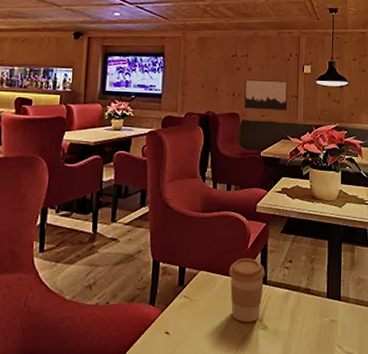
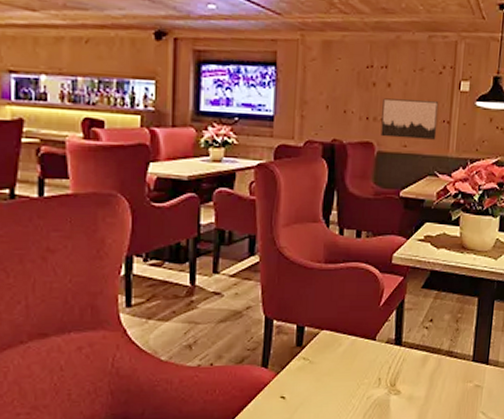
coffee cup: present [229,258,265,323] -> none [356,317,401,388]

